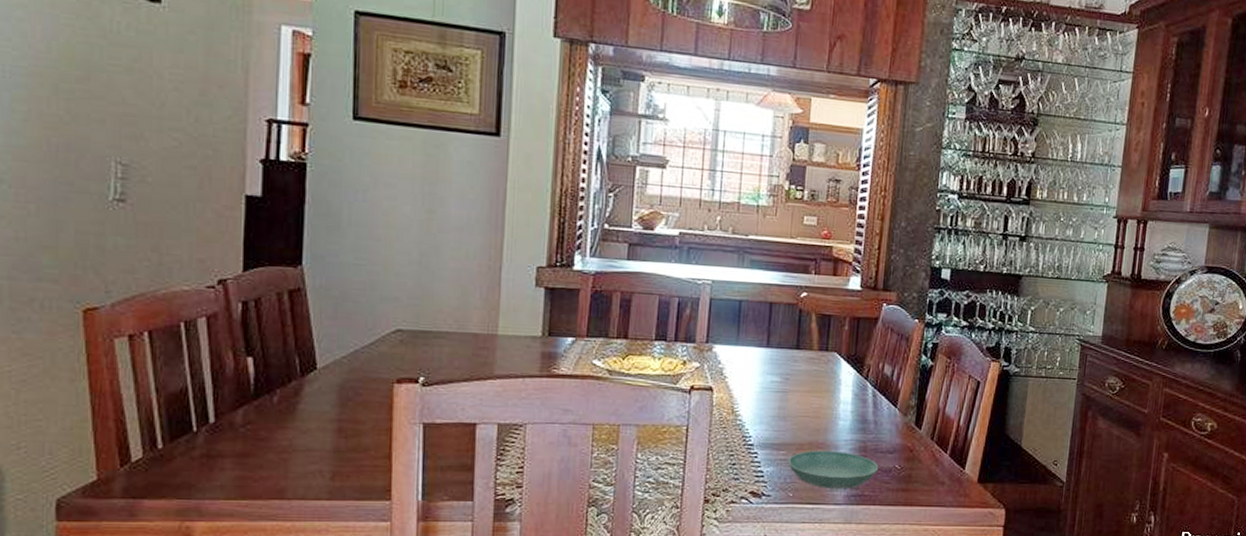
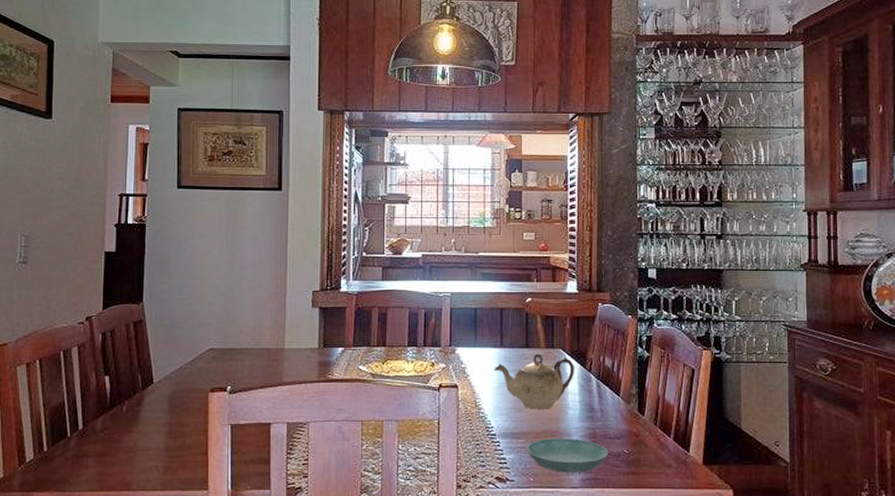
teapot: none [757,356,850,419] -> present [494,353,574,409]

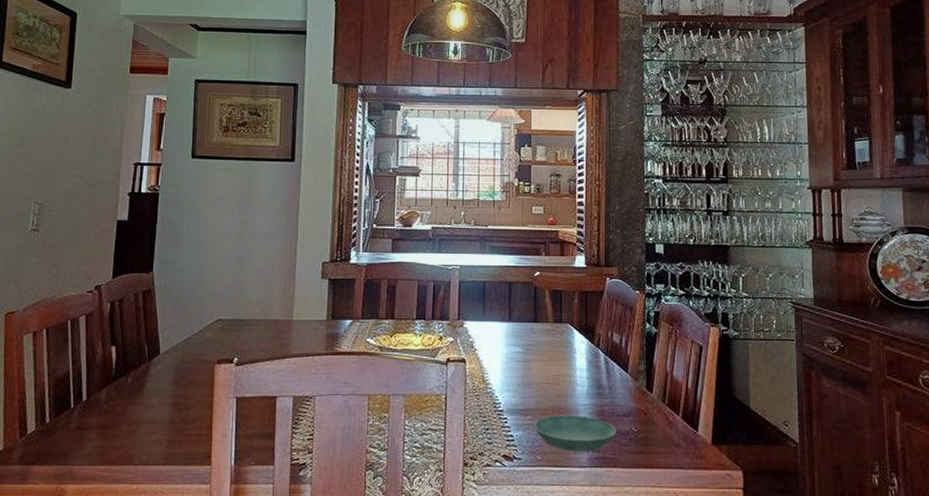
teapot: present [494,353,574,409] -> none [502,328,582,385]

